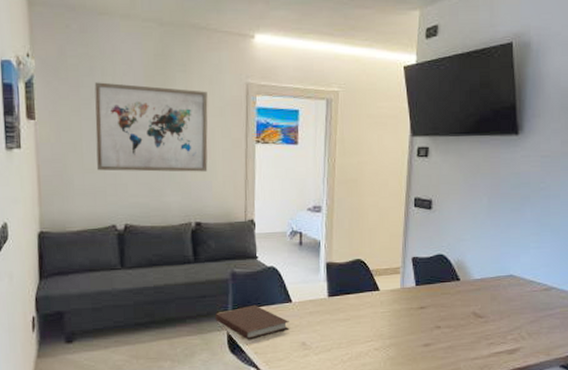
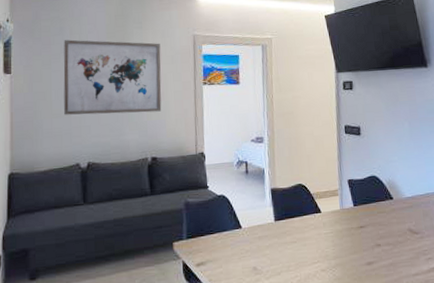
notebook: present [215,304,289,340] -> none [170,232,241,268]

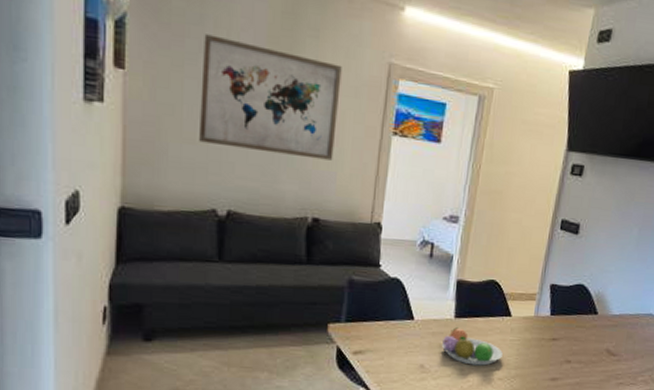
fruit bowl: none [267,229,321,261] -> present [441,327,503,366]

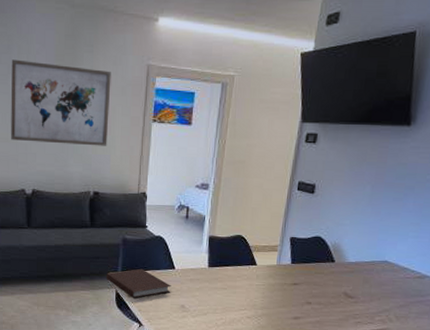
notebook: none [324,318,409,357] -> present [106,268,171,299]
fruit bowl: present [441,327,503,366] -> none [198,275,250,306]

